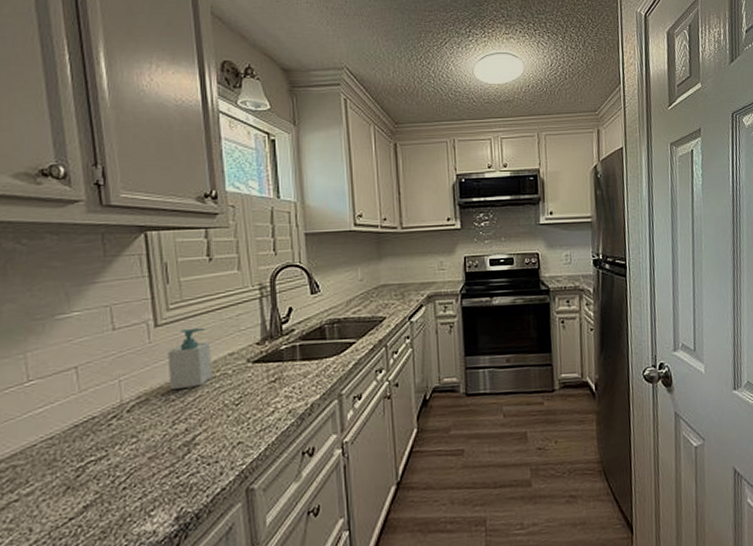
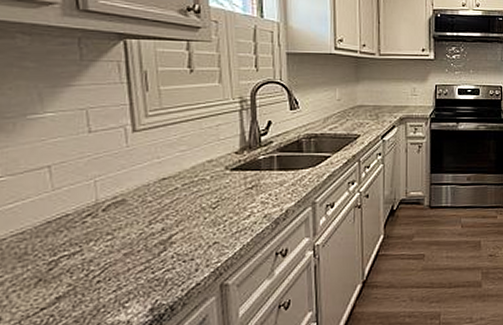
soap bottle: present [167,327,213,391] -> none [145,135,191,193]

